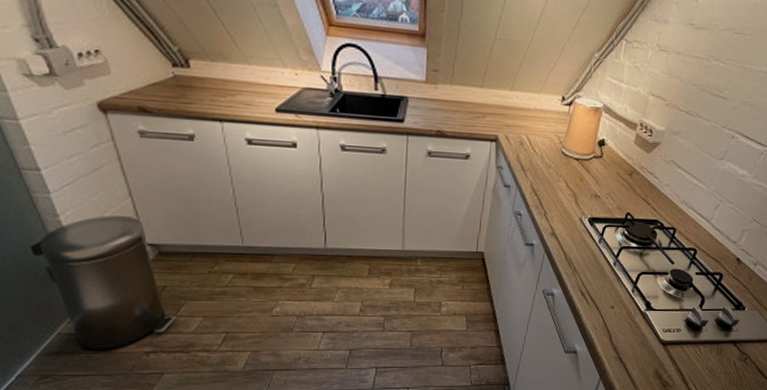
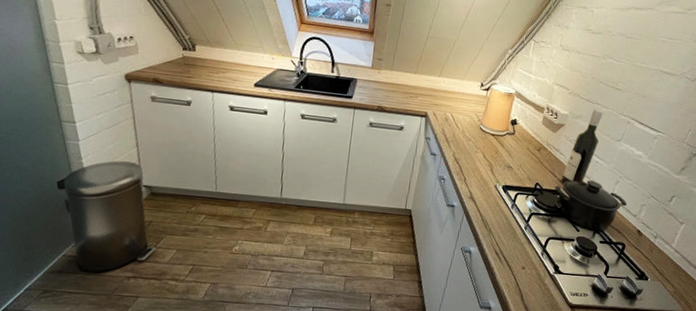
saucepan: none [647,206,727,263] -> present [554,180,627,232]
bottle: none [655,123,706,211] -> present [561,109,604,184]

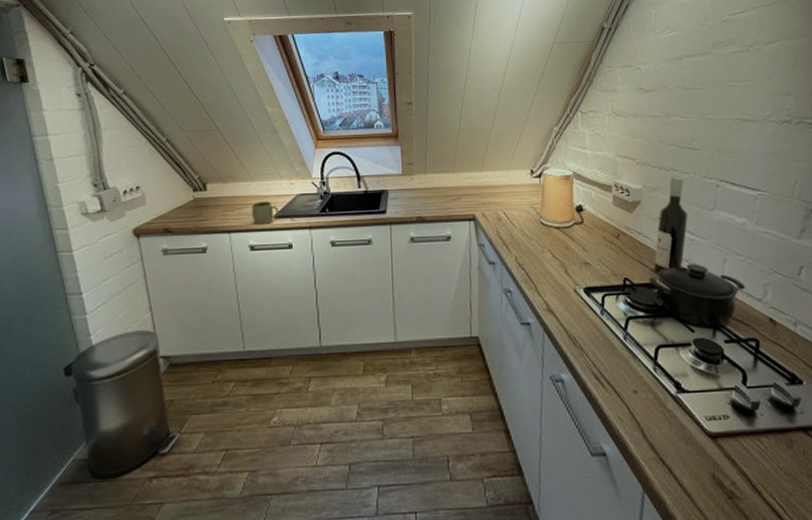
mug: none [234,69,259,91] -> present [251,201,278,226]

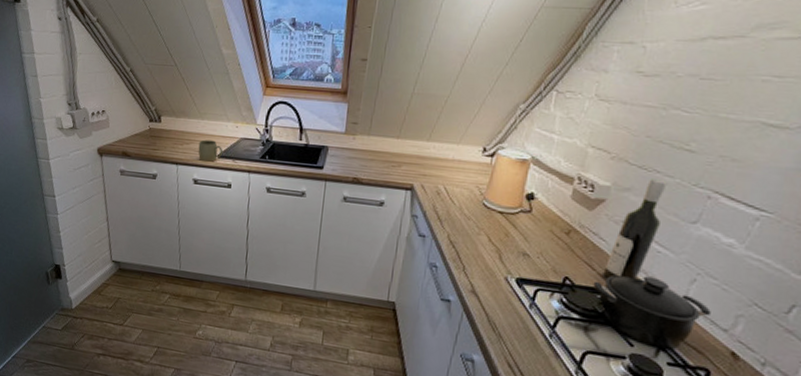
pedal bin: present [63,330,181,481] -> none [38,234,124,348]

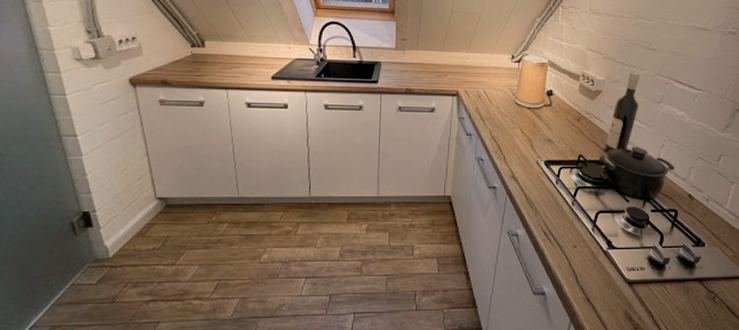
mug: present [198,139,223,163] -> none [249,62,276,85]

